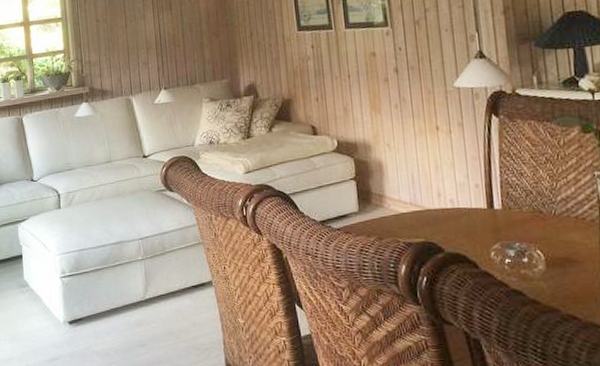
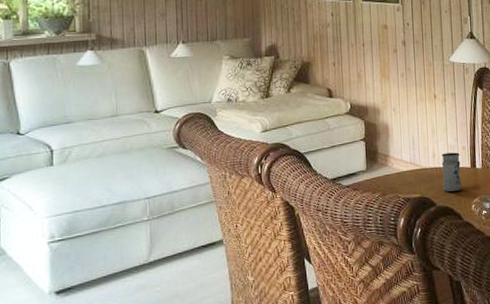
jar: none [449,191,476,236] -> present [442,152,462,192]

